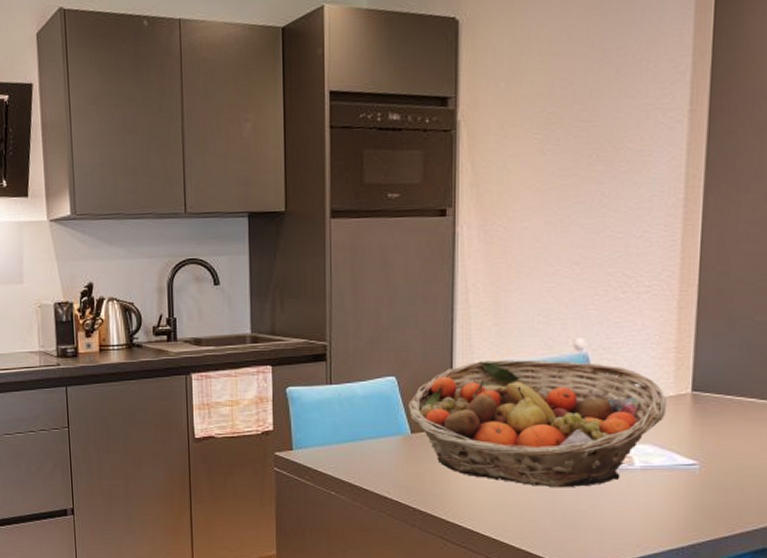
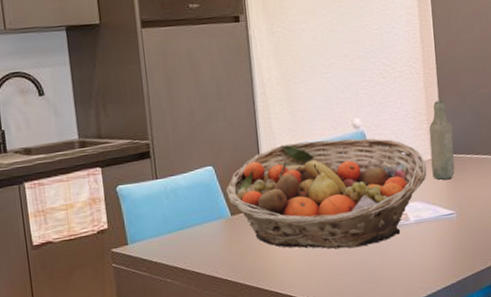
bottle: none [673,326,710,422] -> present [429,100,455,180]

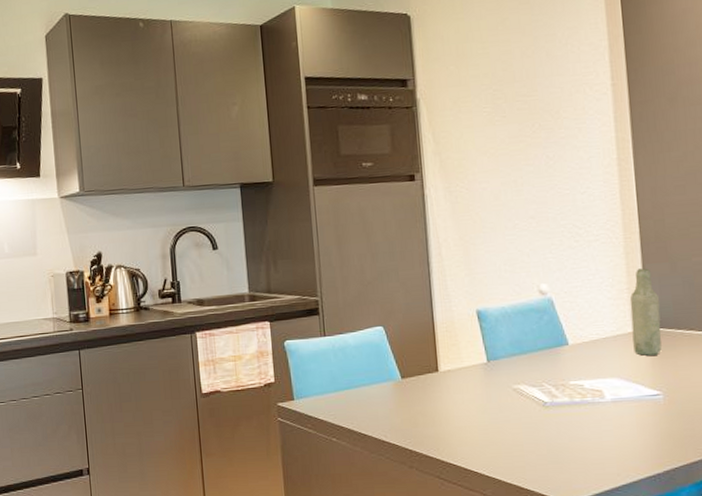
fruit basket: present [225,138,427,249] -> none [396,305,627,423]

